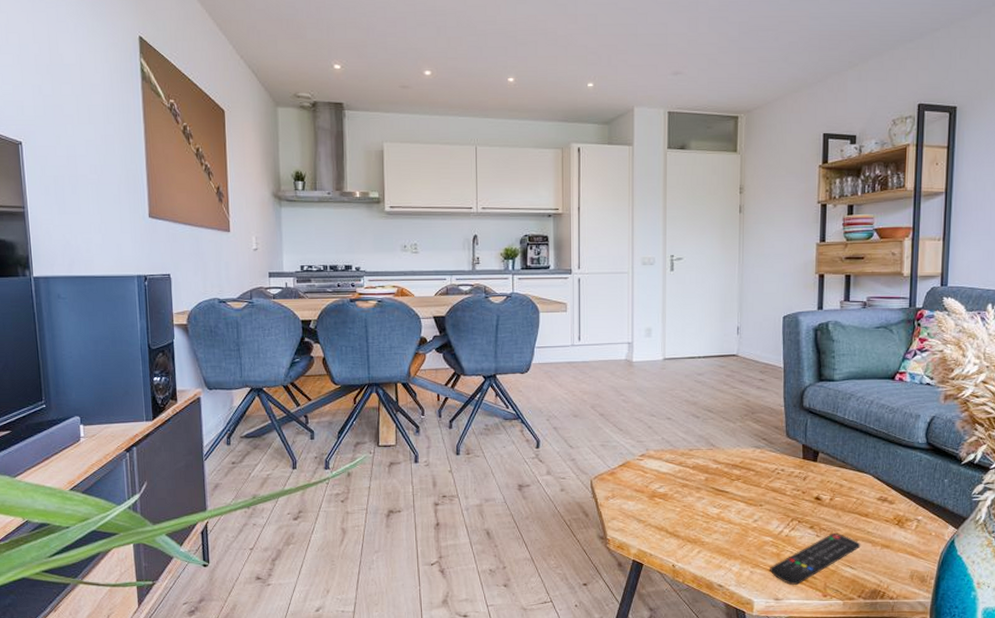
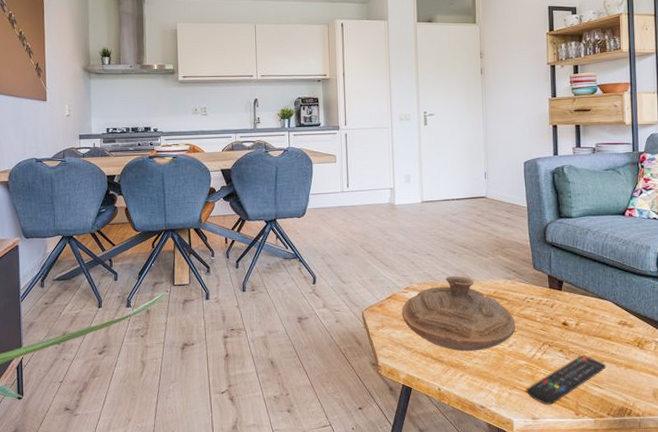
decorative bowl: none [635,442,763,526] -> present [402,275,516,352]

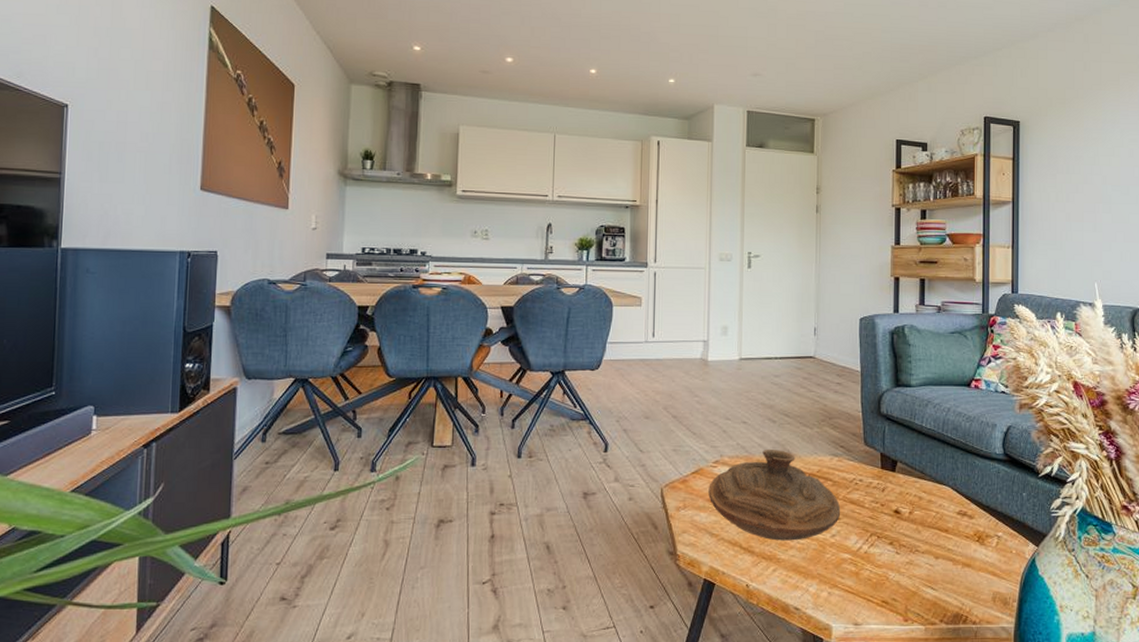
remote control: present [526,355,606,406] -> none [848,549,942,609]

